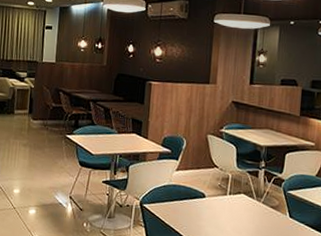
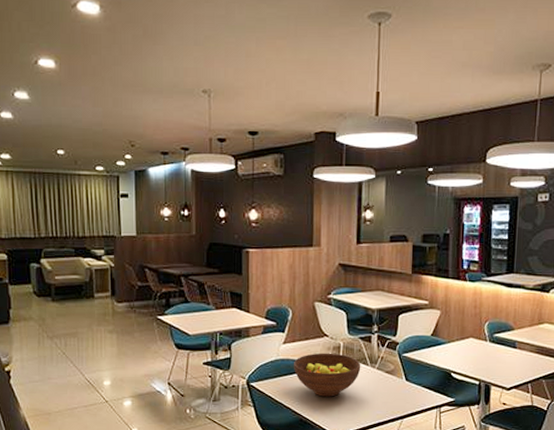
fruit bowl: none [183,182,248,226] -> present [293,353,361,397]

